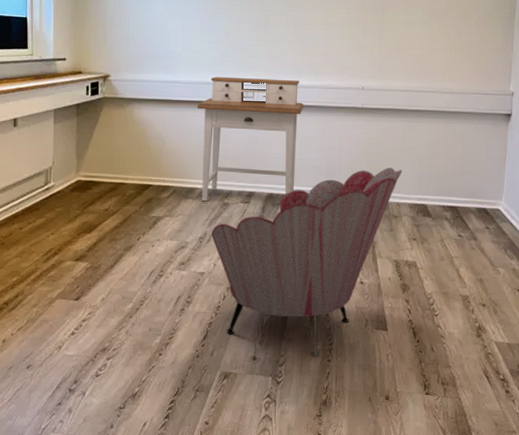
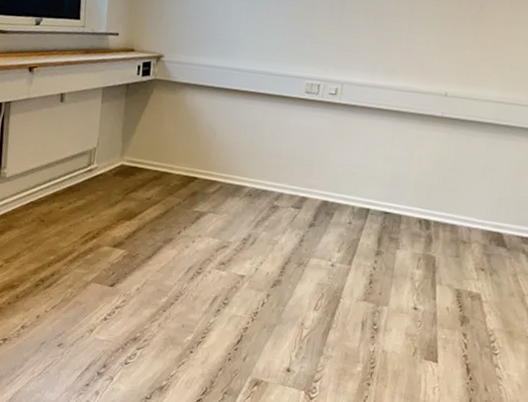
desk: present [197,76,304,202] -> none [250,66,375,204]
armchair: present [212,168,402,357] -> none [256,186,479,379]

